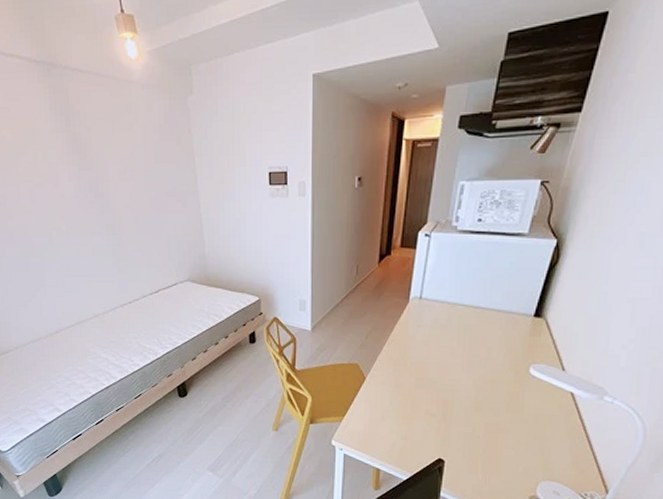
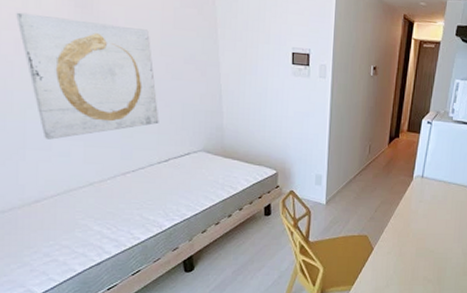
wall art: none [29,165,148,277] -> present [16,12,159,140]

